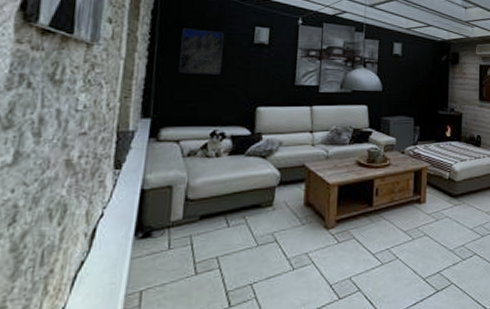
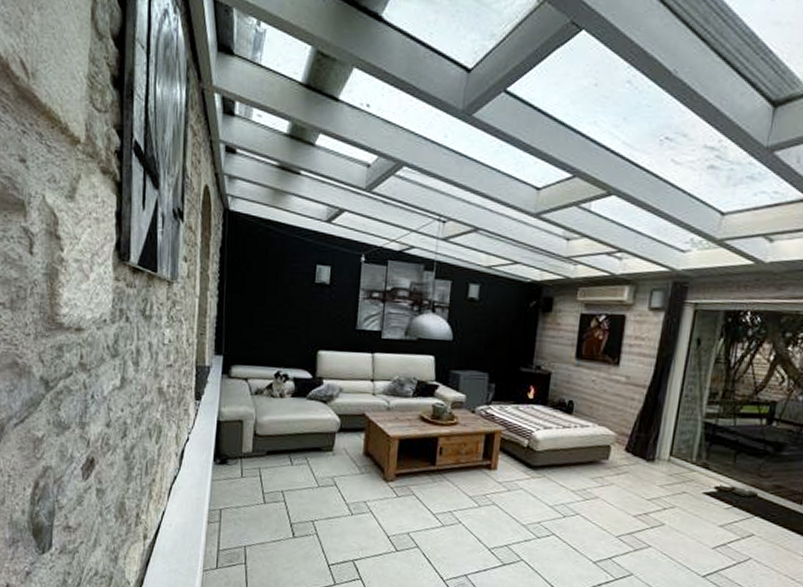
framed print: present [179,28,224,74] -> none [246,266,286,315]

